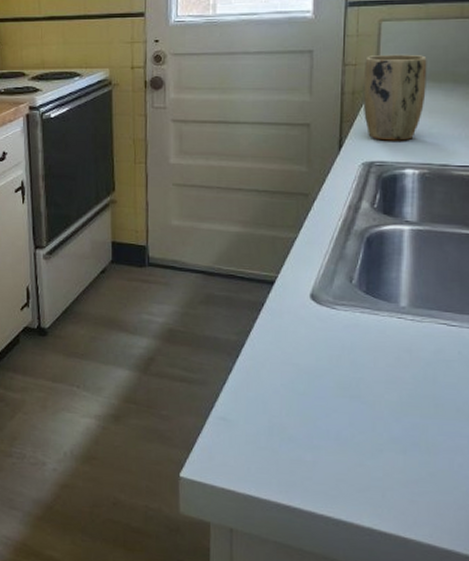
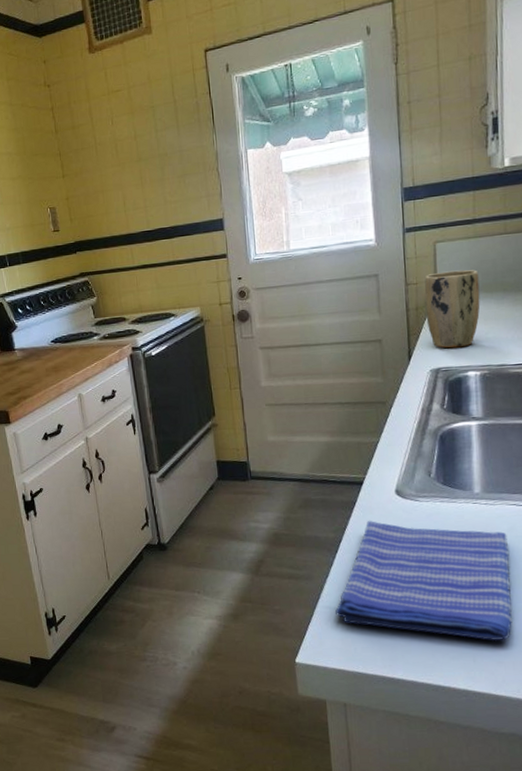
dish towel: none [230,326,434,477] -> present [335,521,512,641]

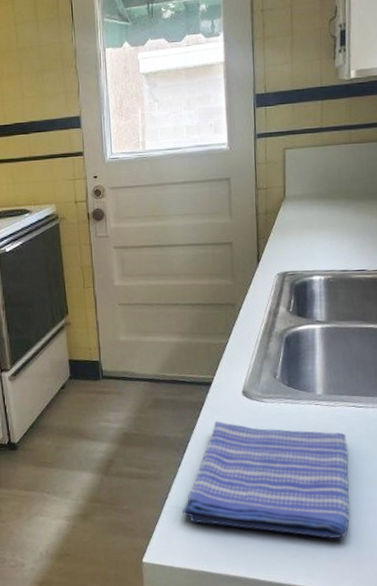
plant pot: present [424,270,480,349] -> none [273,176,326,253]

